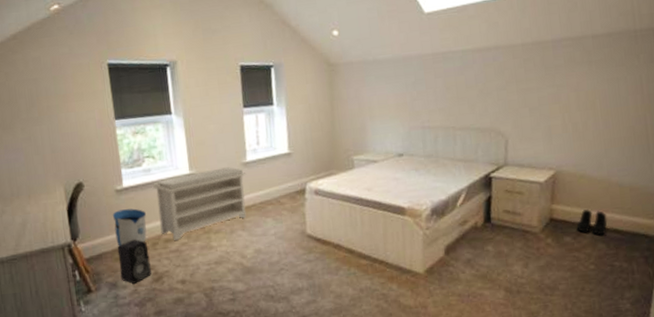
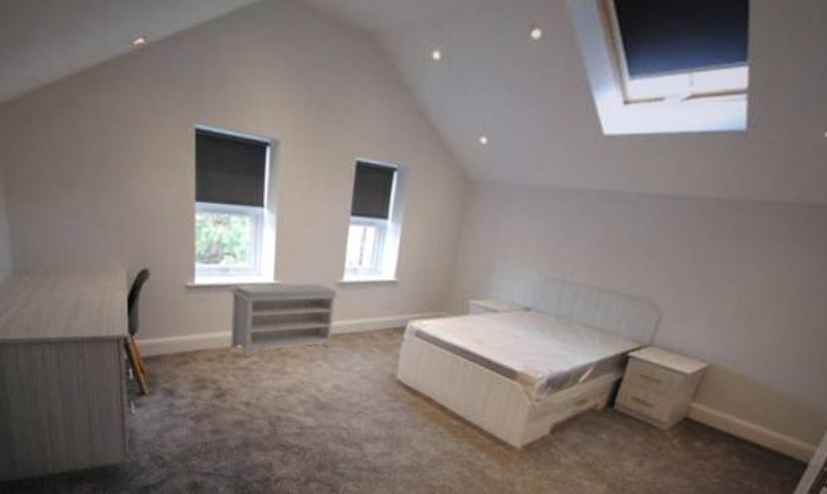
sun visor: present [112,208,147,246] -> none [178,310,217,352]
speaker: present [118,239,151,284] -> none [178,346,214,395]
boots: present [576,209,608,235] -> none [712,415,754,448]

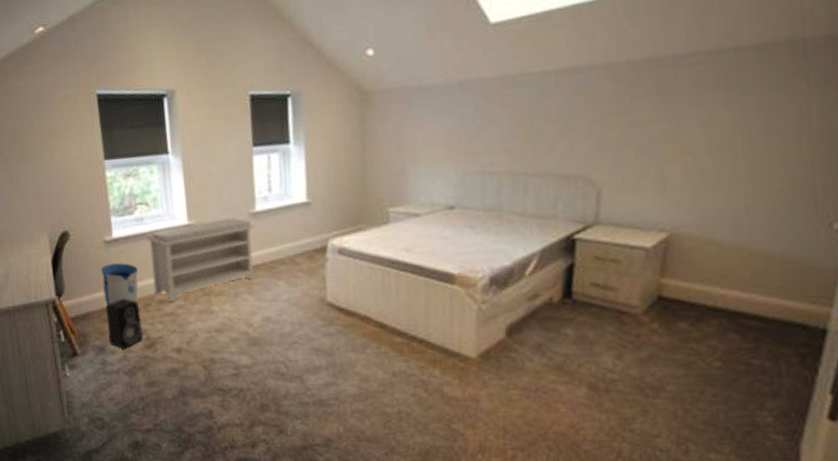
sun visor: none [178,310,217,352] -> present [100,263,139,306]
speaker: none [178,346,214,395] -> present [106,299,143,349]

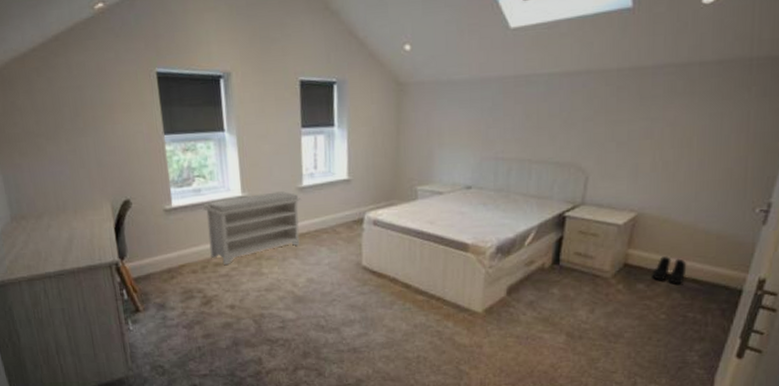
sun visor: present [100,263,139,306] -> none [160,229,196,268]
speaker: present [106,299,143,349] -> none [166,262,200,306]
boots: none [696,286,745,322] -> present [652,256,687,284]

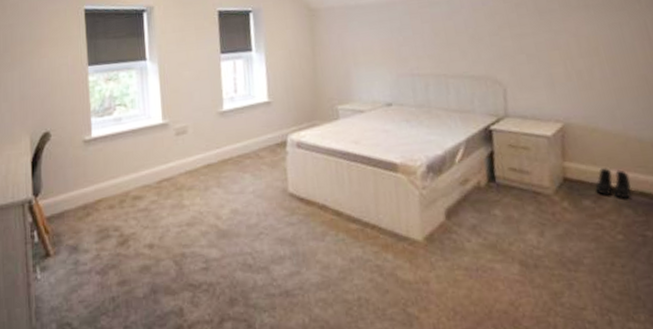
bench: present [203,191,302,265] -> none [123,116,223,198]

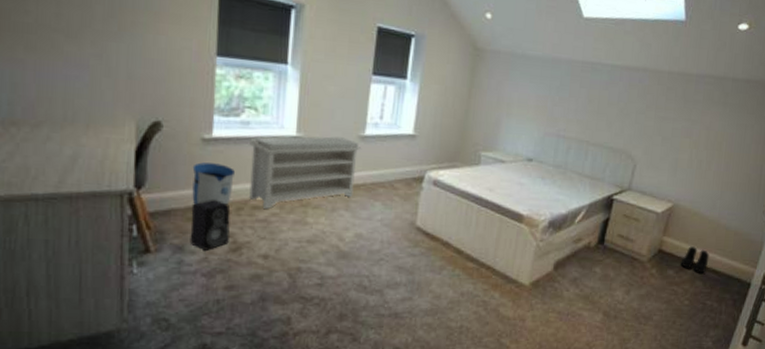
sun visor: none [78,161,115,204] -> present [192,162,236,205]
speaker: none [82,196,116,247] -> present [189,200,230,250]
bench: none [123,116,223,198] -> present [249,136,362,209]

